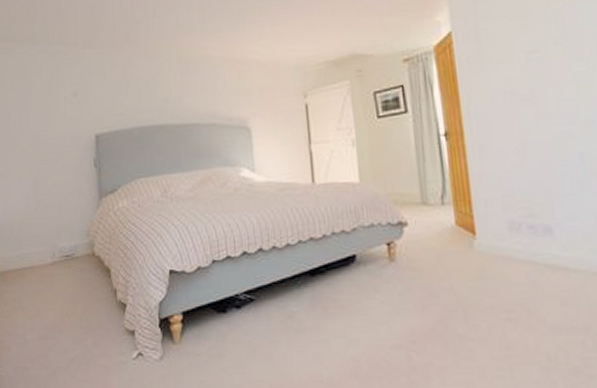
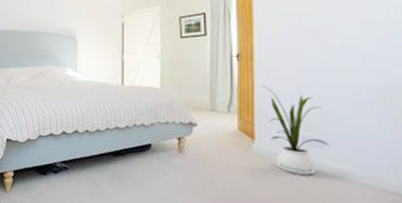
house plant: none [475,167,559,271] -> present [261,85,330,175]

